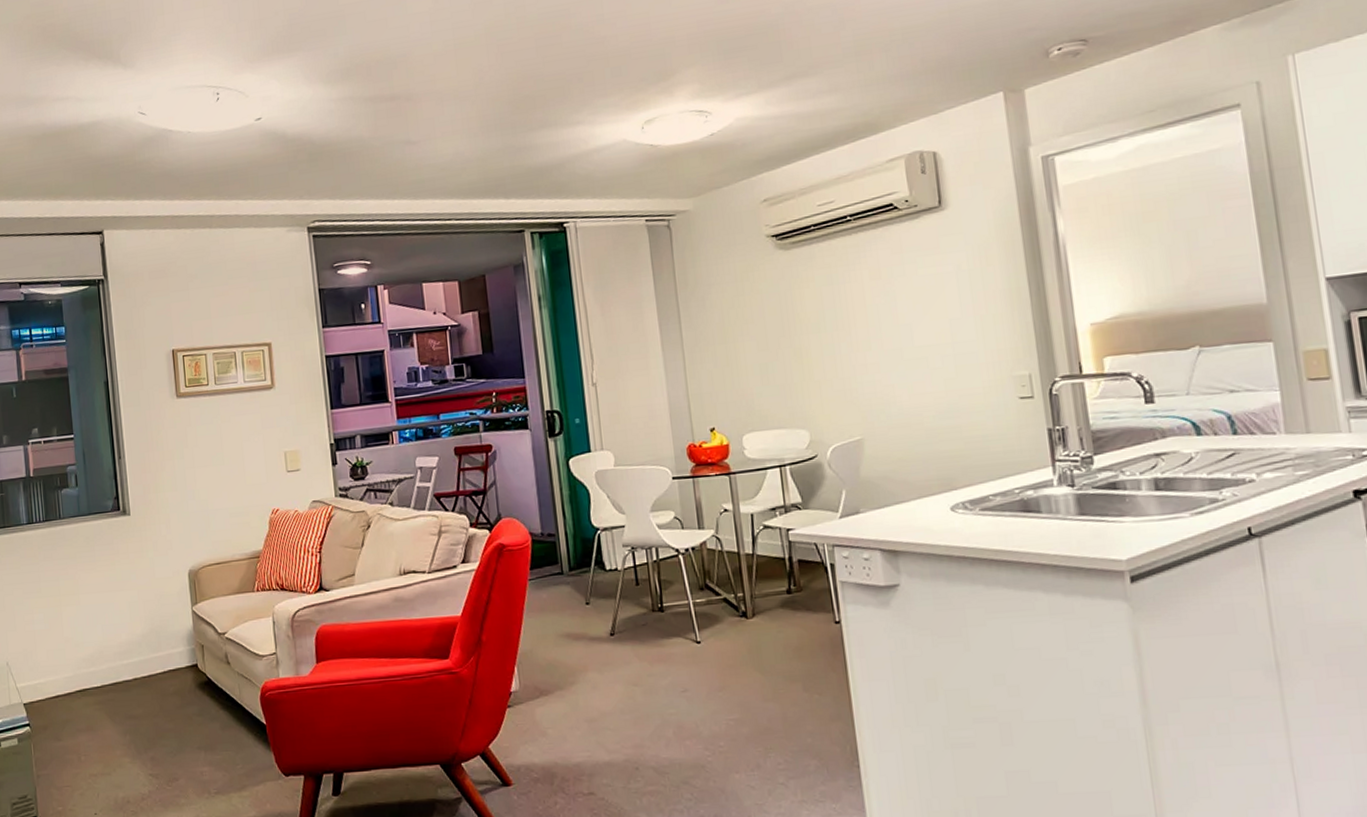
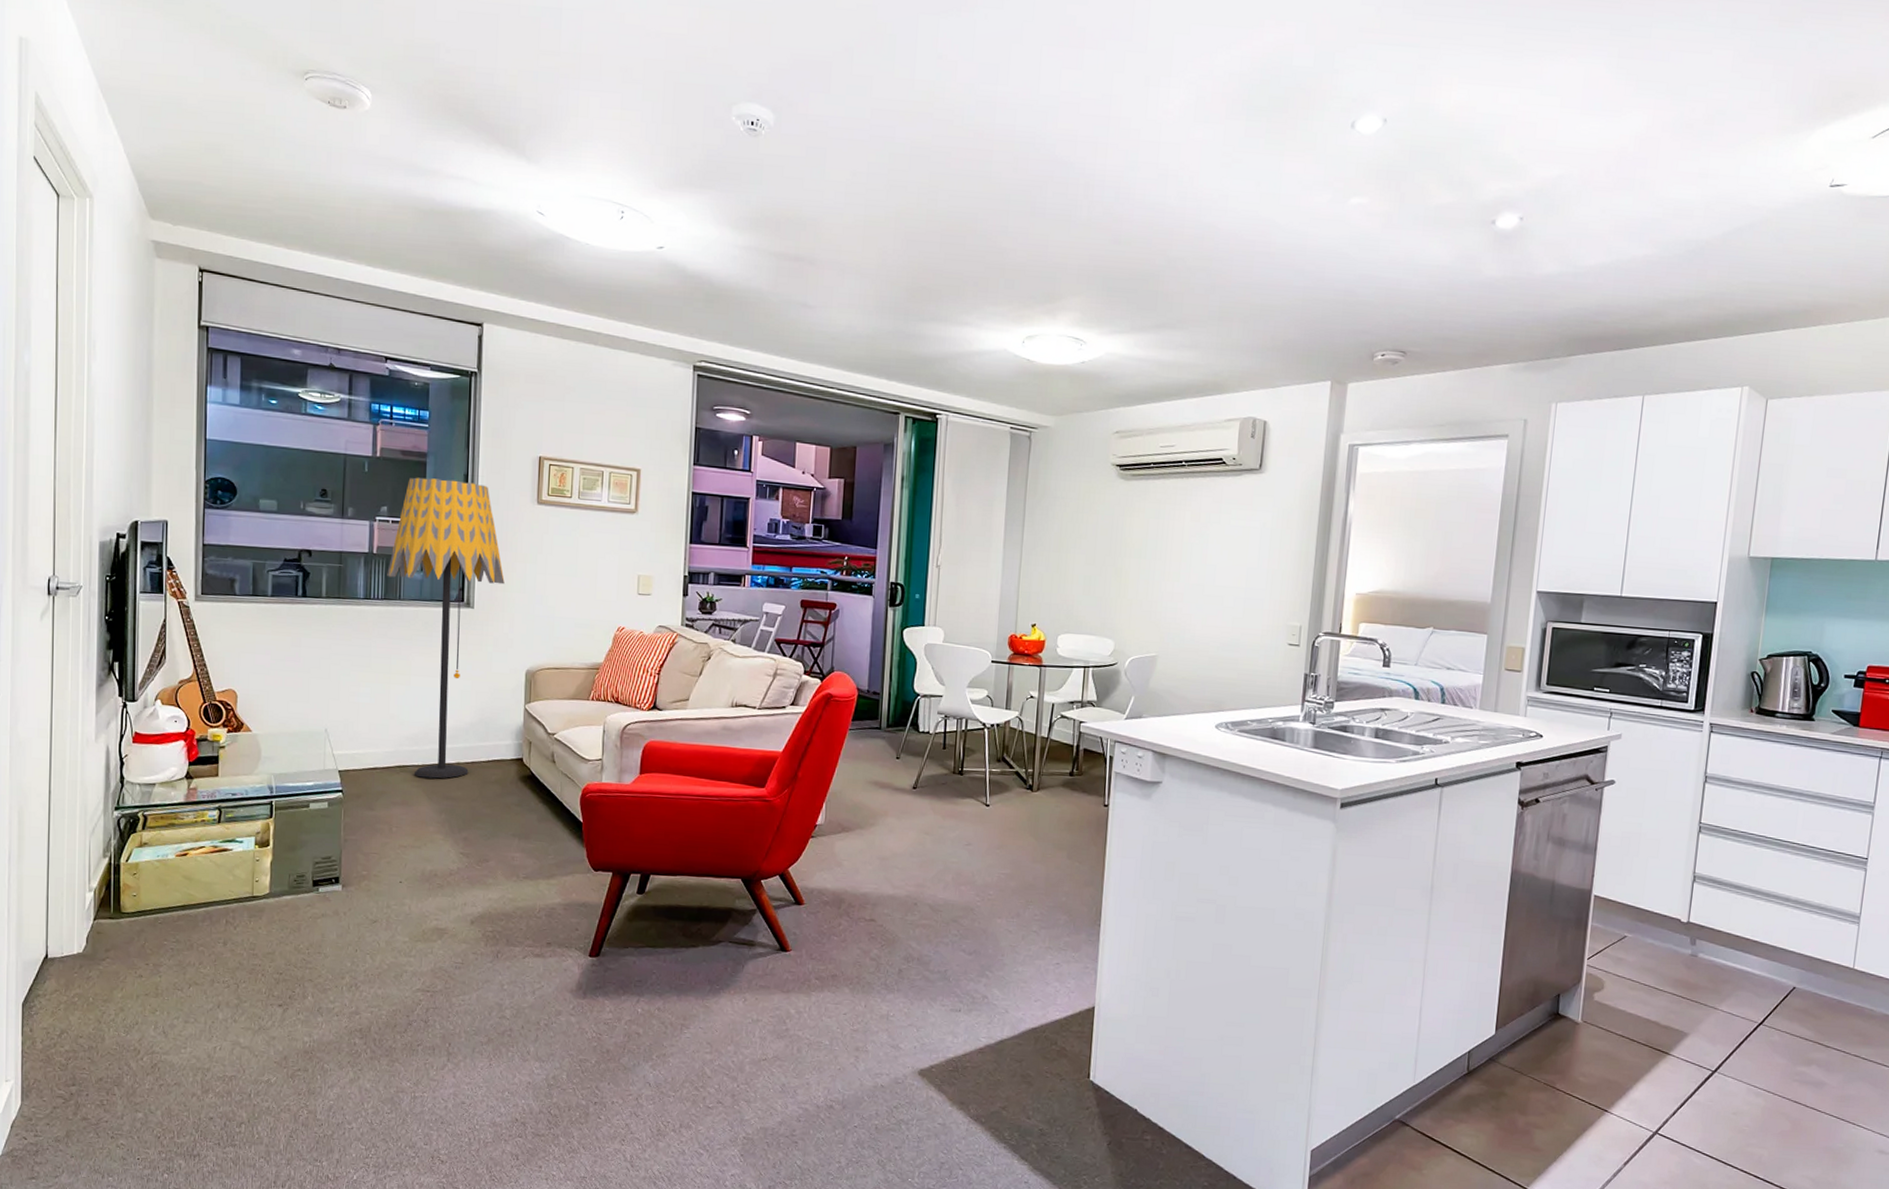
floor lamp: none [45,388,156,700] -> present [387,477,505,779]

